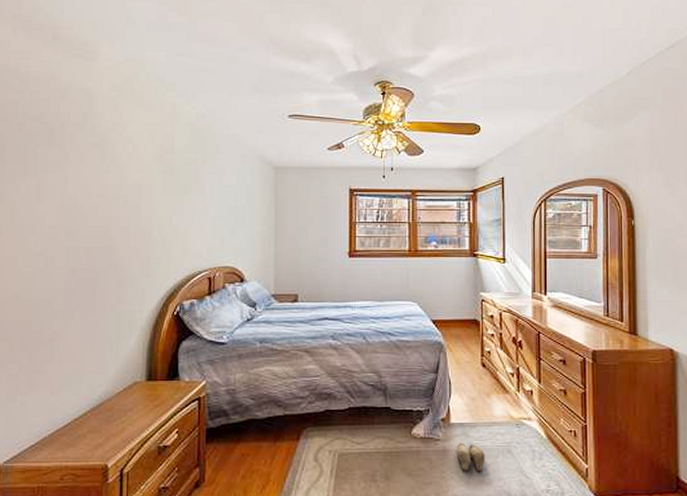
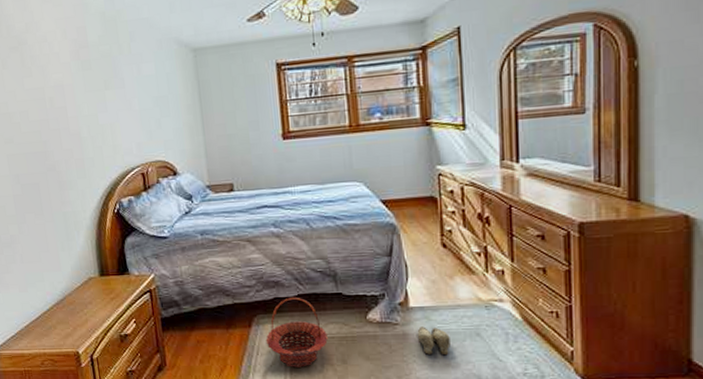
basket: none [312,410,373,485] -> present [265,297,328,369]

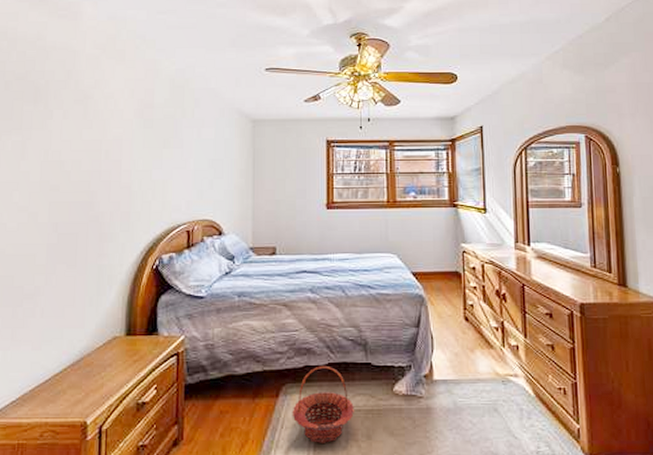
slippers: present [417,326,450,356] -> none [440,400,470,432]

